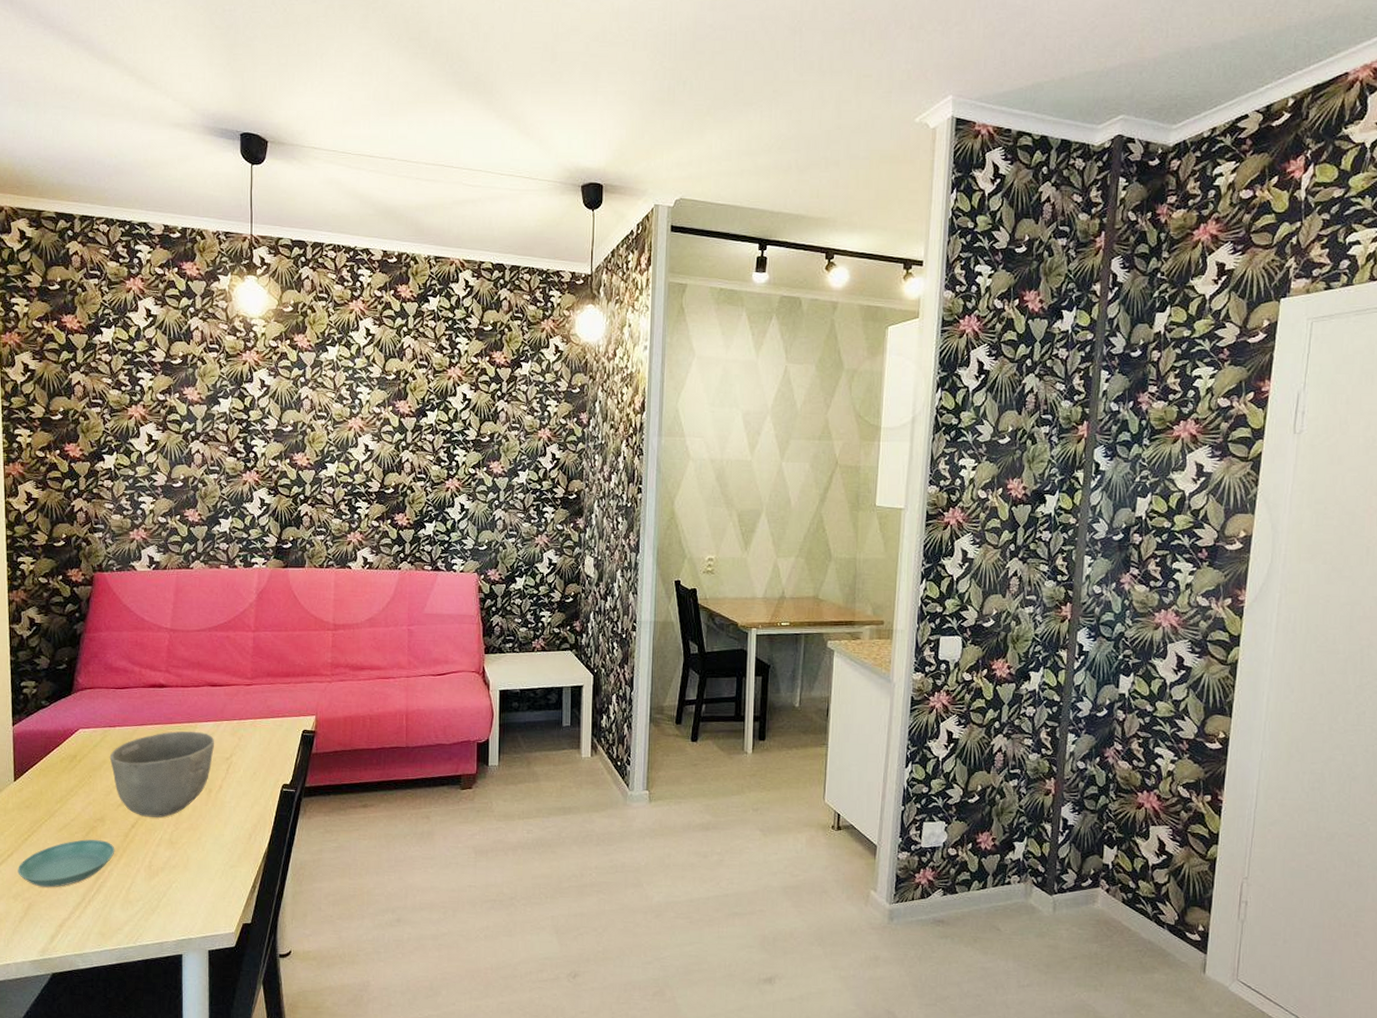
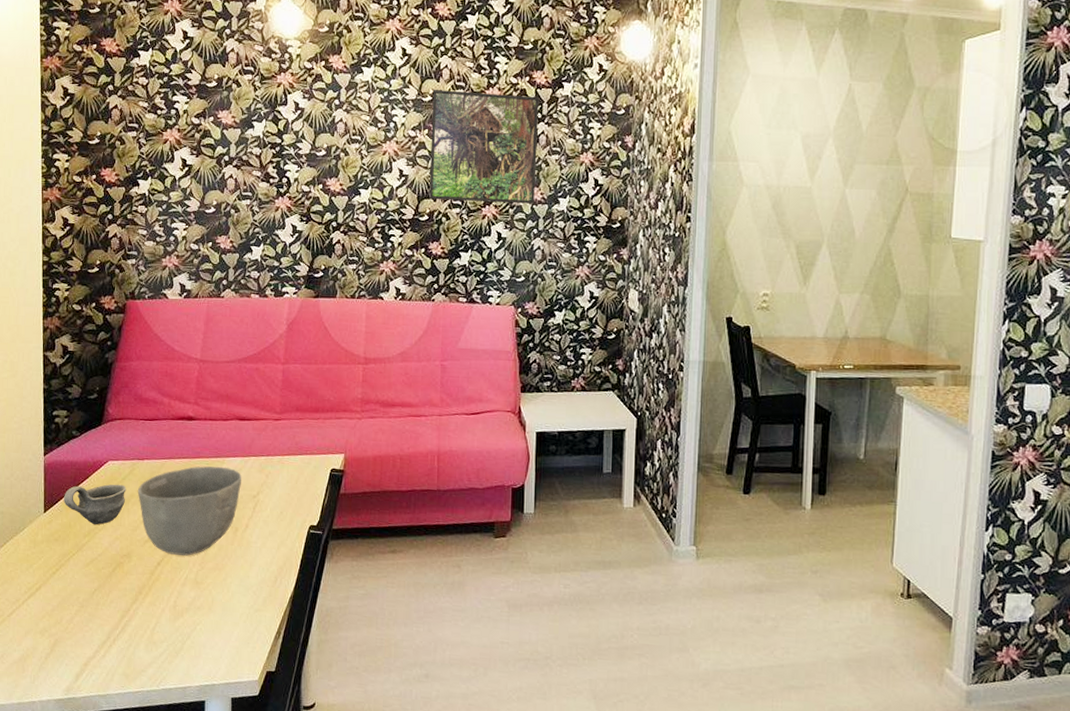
saucer: present [18,839,115,888] -> none [45,575,141,624]
cup: none [34,751,98,792] -> present [64,484,126,525]
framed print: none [394,367,499,477] -> present [429,89,539,204]

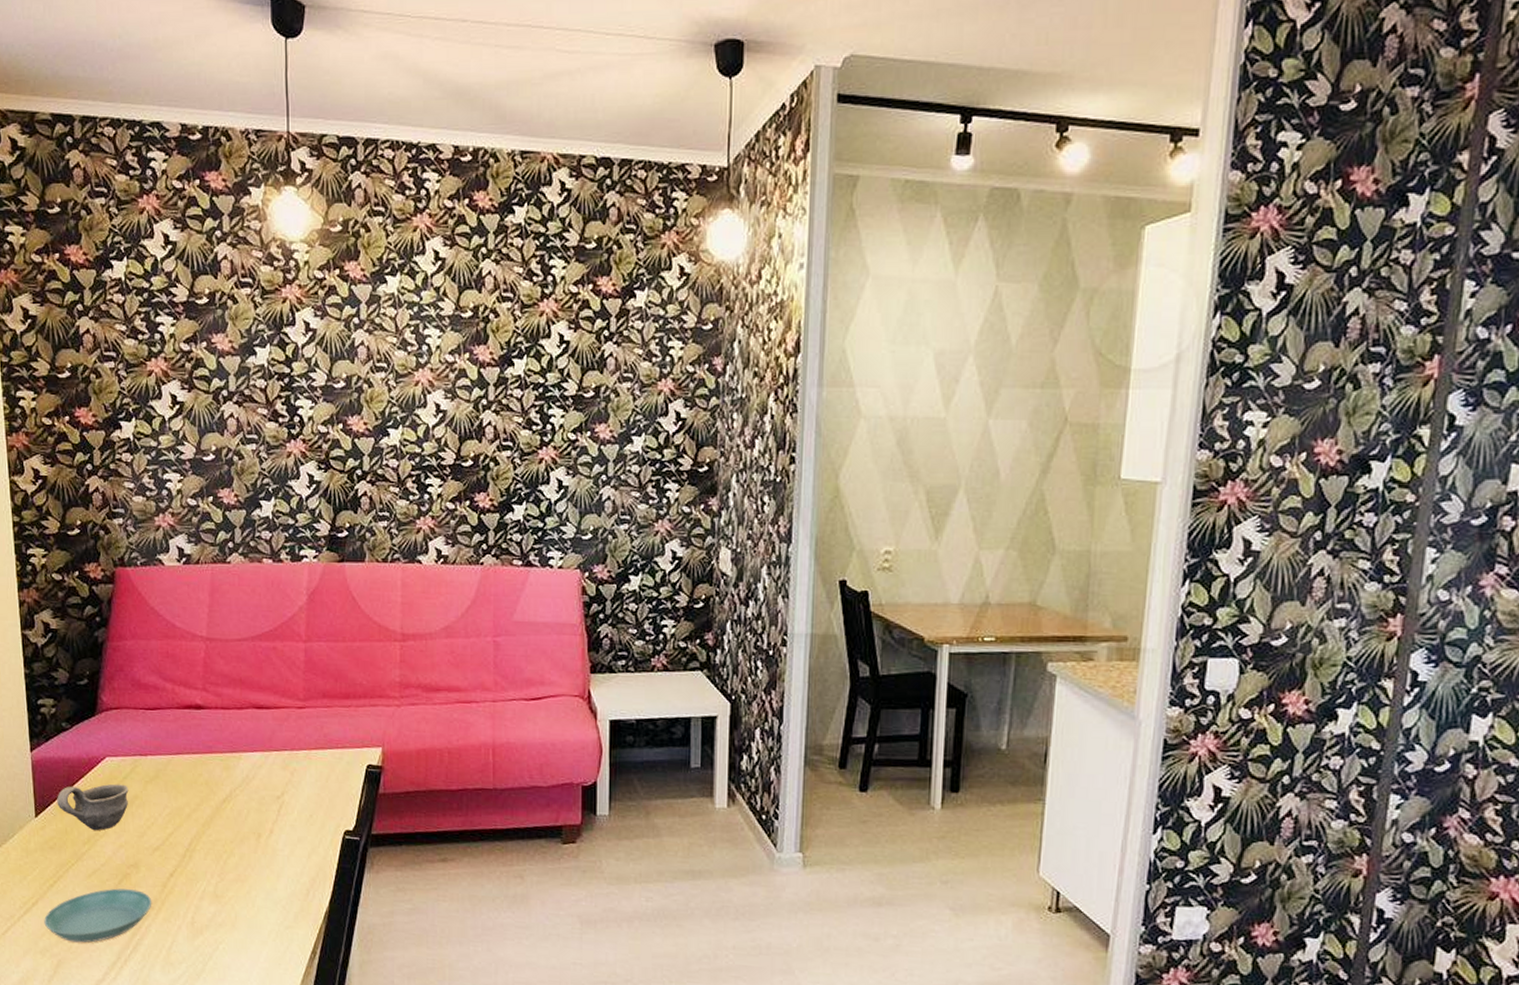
saucer: none [45,575,141,624] -> present [44,888,152,943]
bowl: present [137,466,241,556] -> none [141,762,262,866]
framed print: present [429,89,539,204] -> none [473,301,605,444]

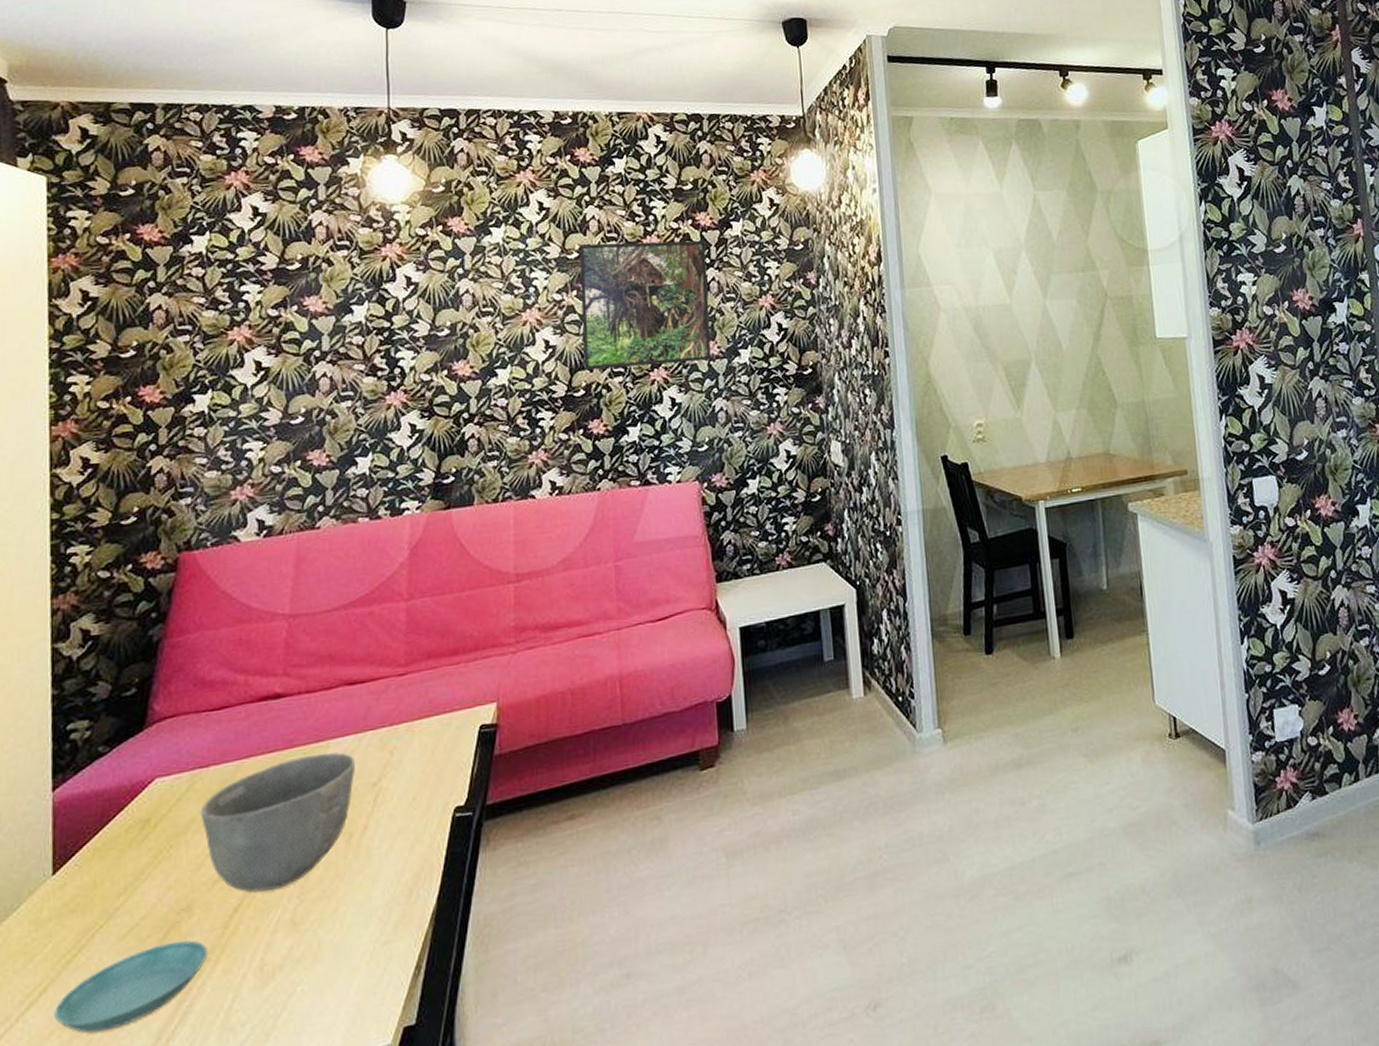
cup: present [57,783,129,831] -> none [84,808,183,876]
bowl: none [141,762,262,866] -> present [200,752,355,893]
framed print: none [473,301,605,444] -> present [579,240,711,371]

